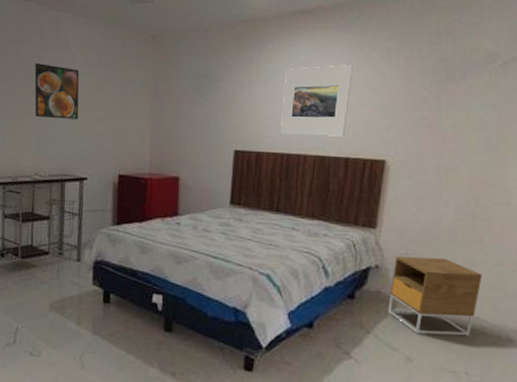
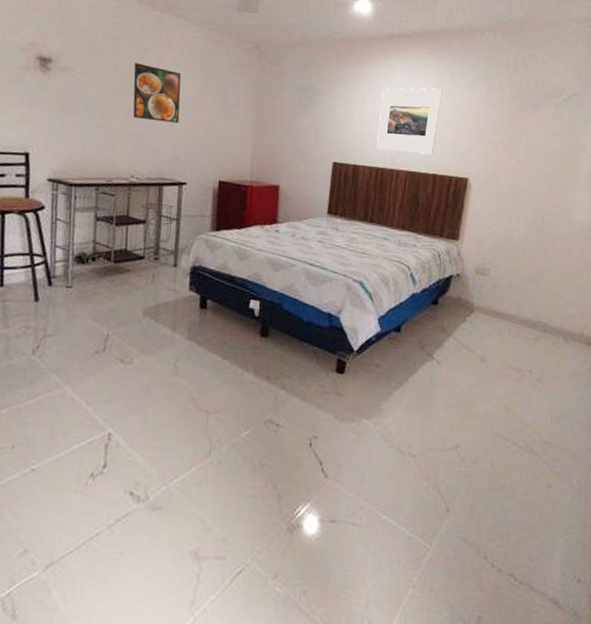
nightstand: present [388,256,482,336] -> none [466,266,546,338]

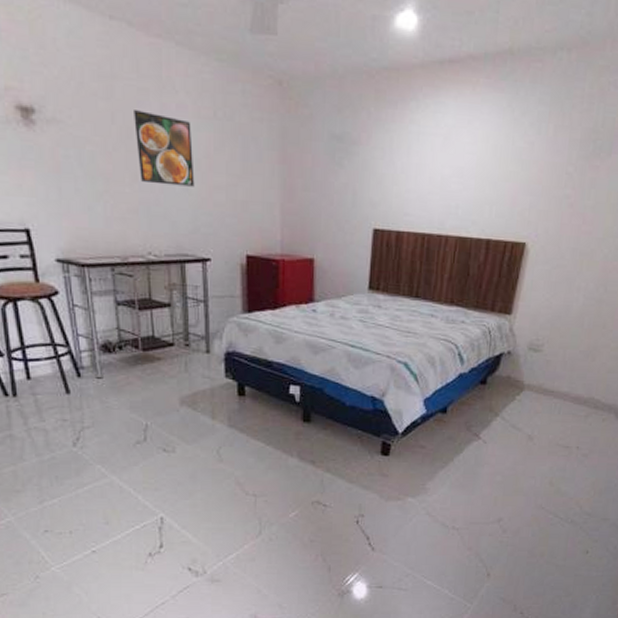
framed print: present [376,88,443,155] -> none [422,131,501,216]

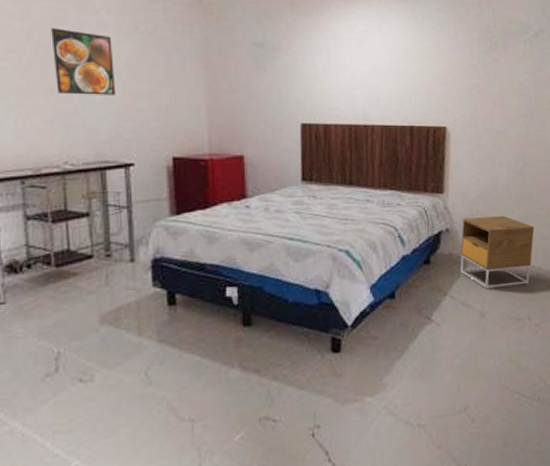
nightstand: none [516,342,602,415] -> present [460,215,534,289]

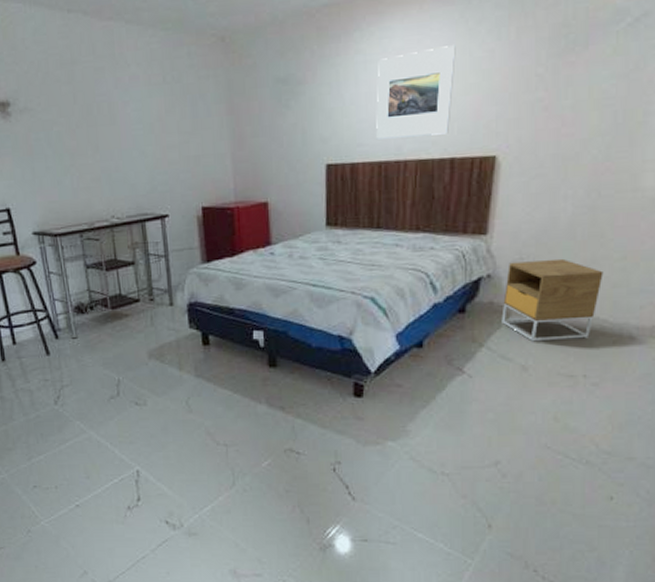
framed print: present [51,28,116,95] -> none [92,87,150,152]
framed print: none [346,34,410,106] -> present [376,45,456,139]

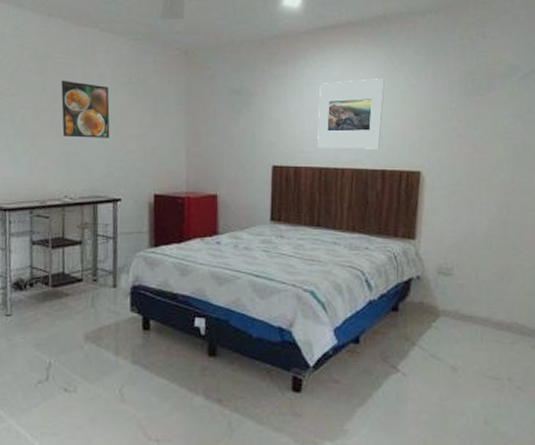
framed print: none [92,87,150,152] -> present [61,81,110,138]
nightstand: present [501,258,603,342] -> none [431,265,518,343]

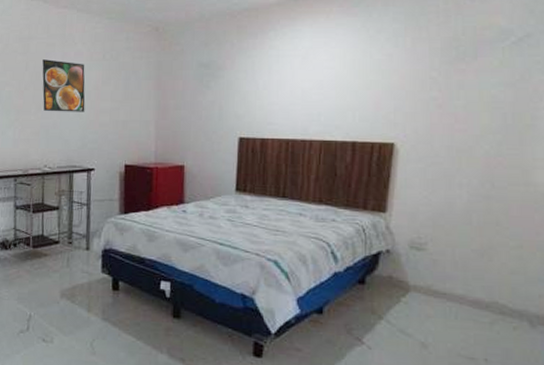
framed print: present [317,79,385,149] -> none [285,48,358,121]

